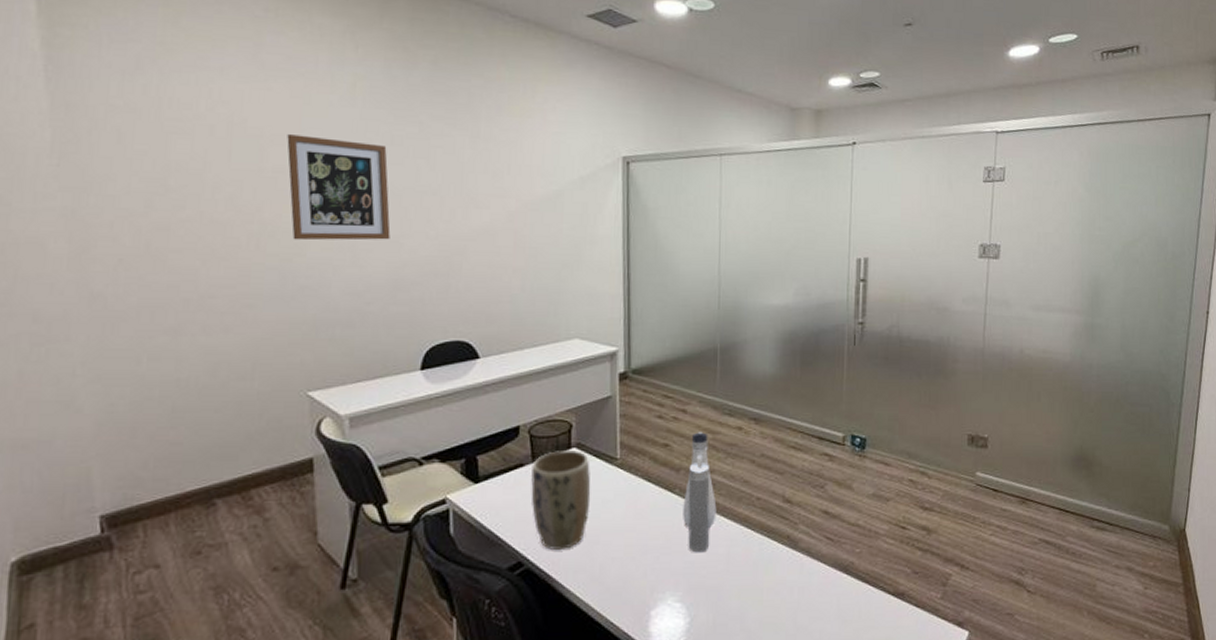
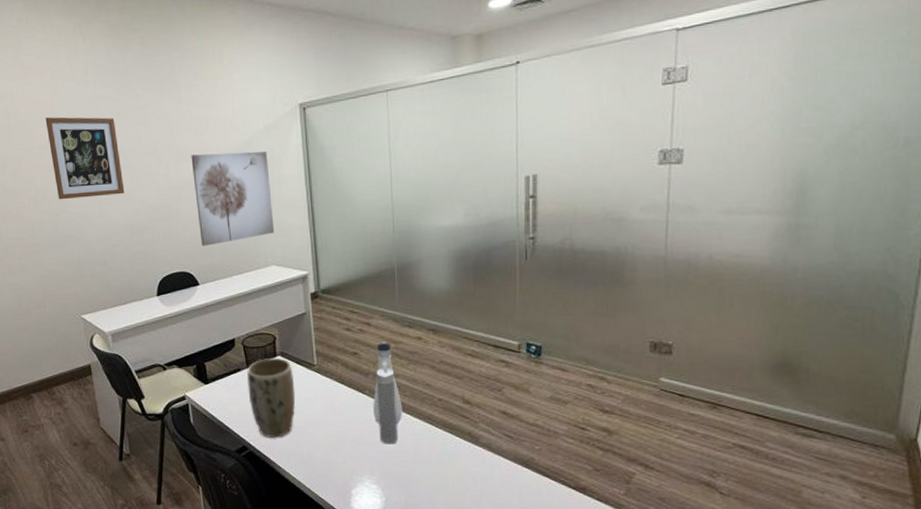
wall art: none [484,201,582,311] -> present [191,151,275,246]

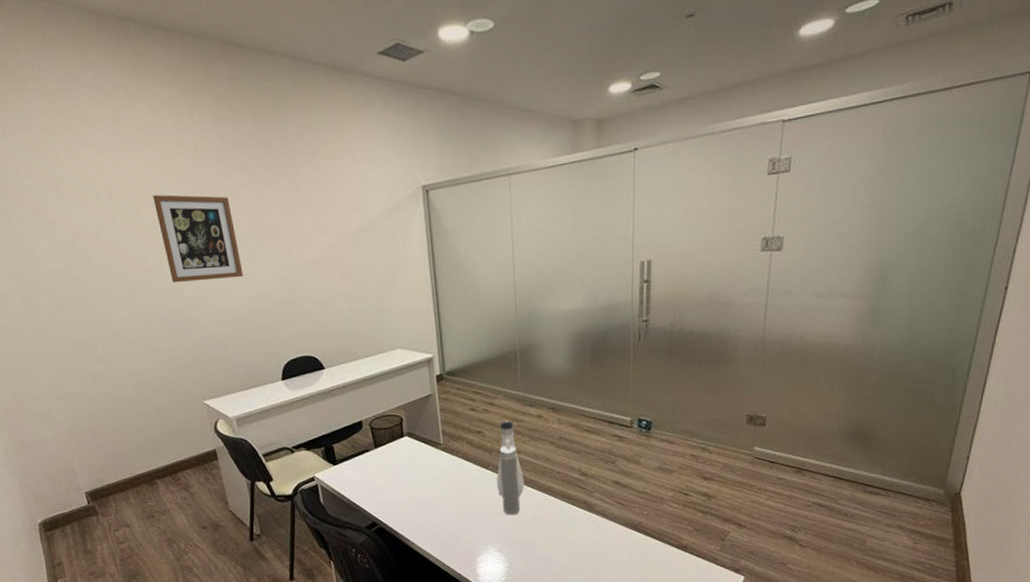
wall art: present [191,151,275,246] -> none [312,234,400,330]
plant pot: present [246,358,296,438] -> none [374,438,424,513]

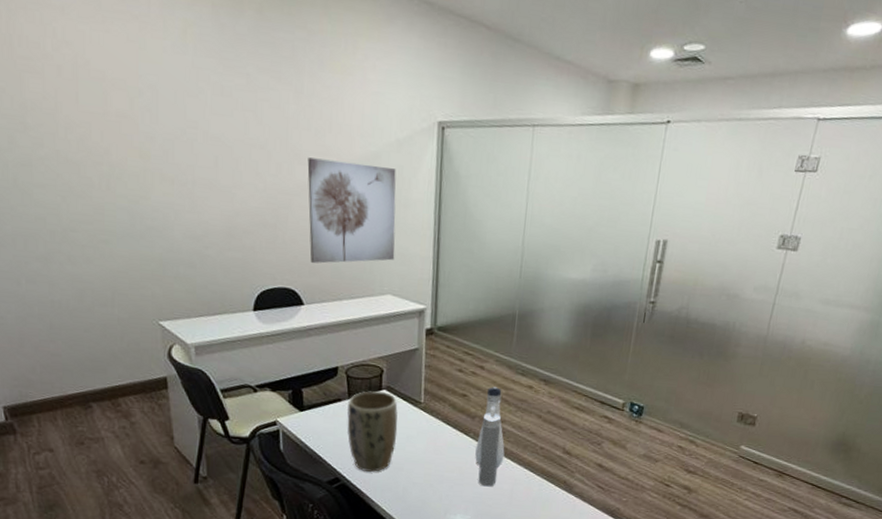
wall art: present [153,194,243,283] -> none [127,79,224,190]
wall art: none [312,234,400,330] -> present [307,157,396,264]
plant pot: none [374,438,424,513] -> present [346,391,398,472]

